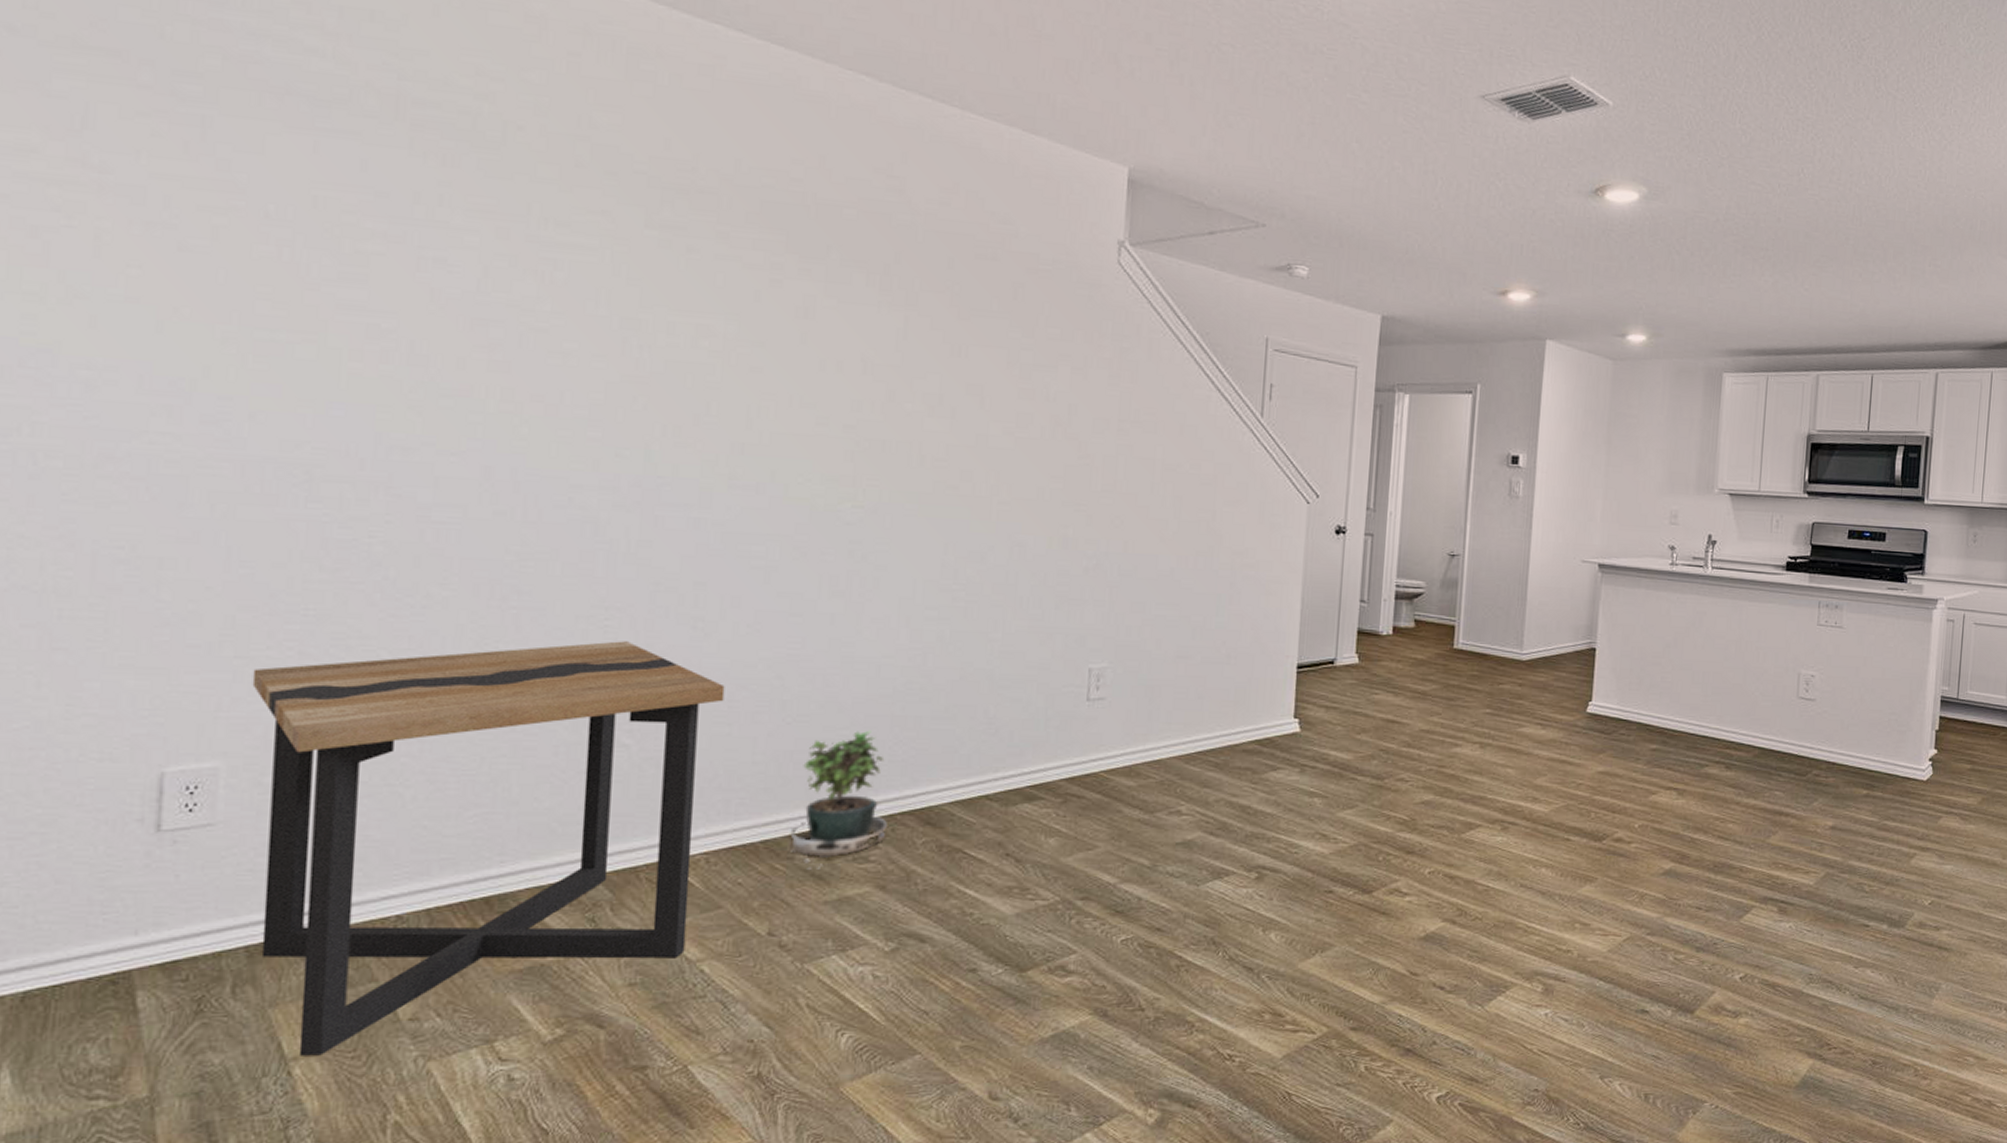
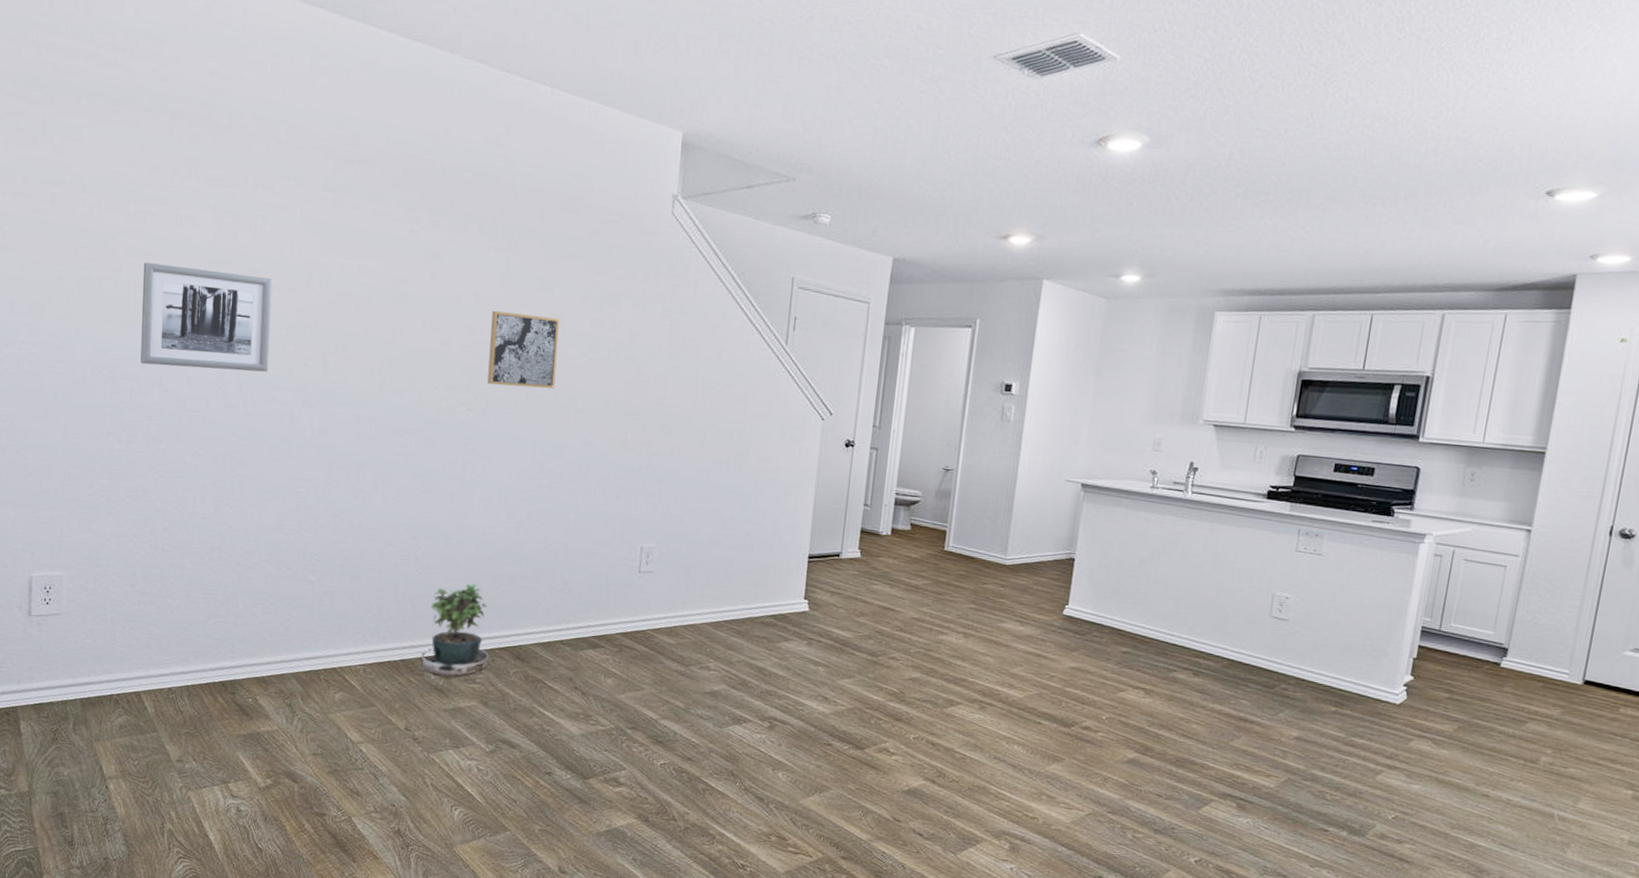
side table: present [252,641,725,1056] -> none [81,504,377,778]
wall art: none [357,321,568,467] -> present [141,262,273,372]
wall art: none [880,380,977,477] -> present [487,310,560,389]

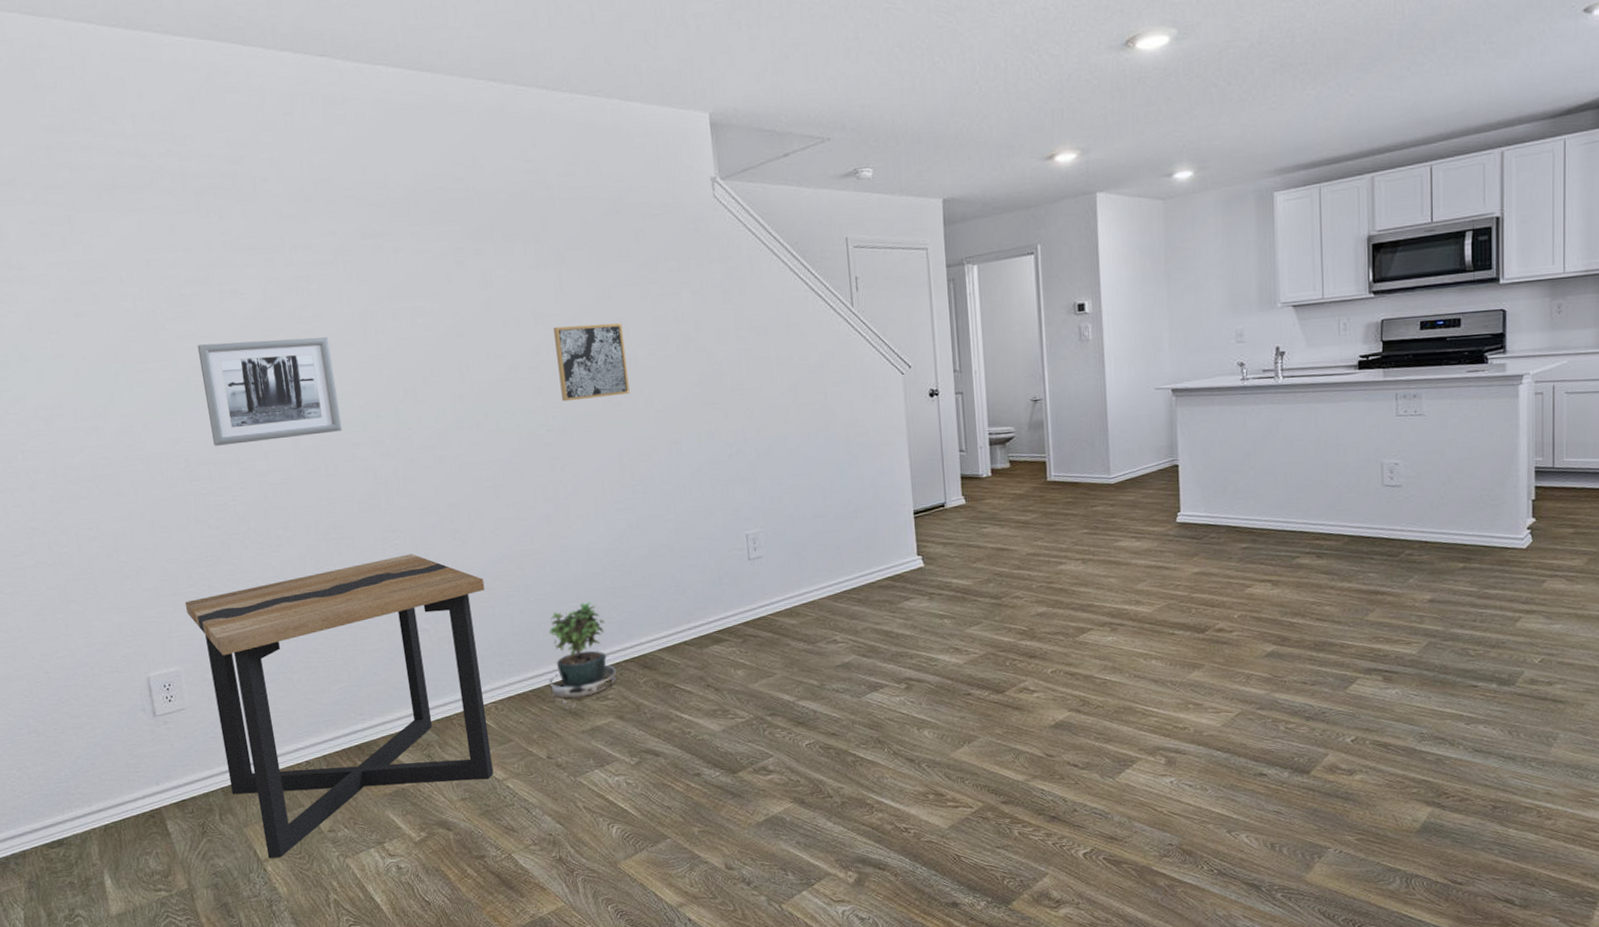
side table: none [81,504,377,778] -> present [184,554,494,858]

